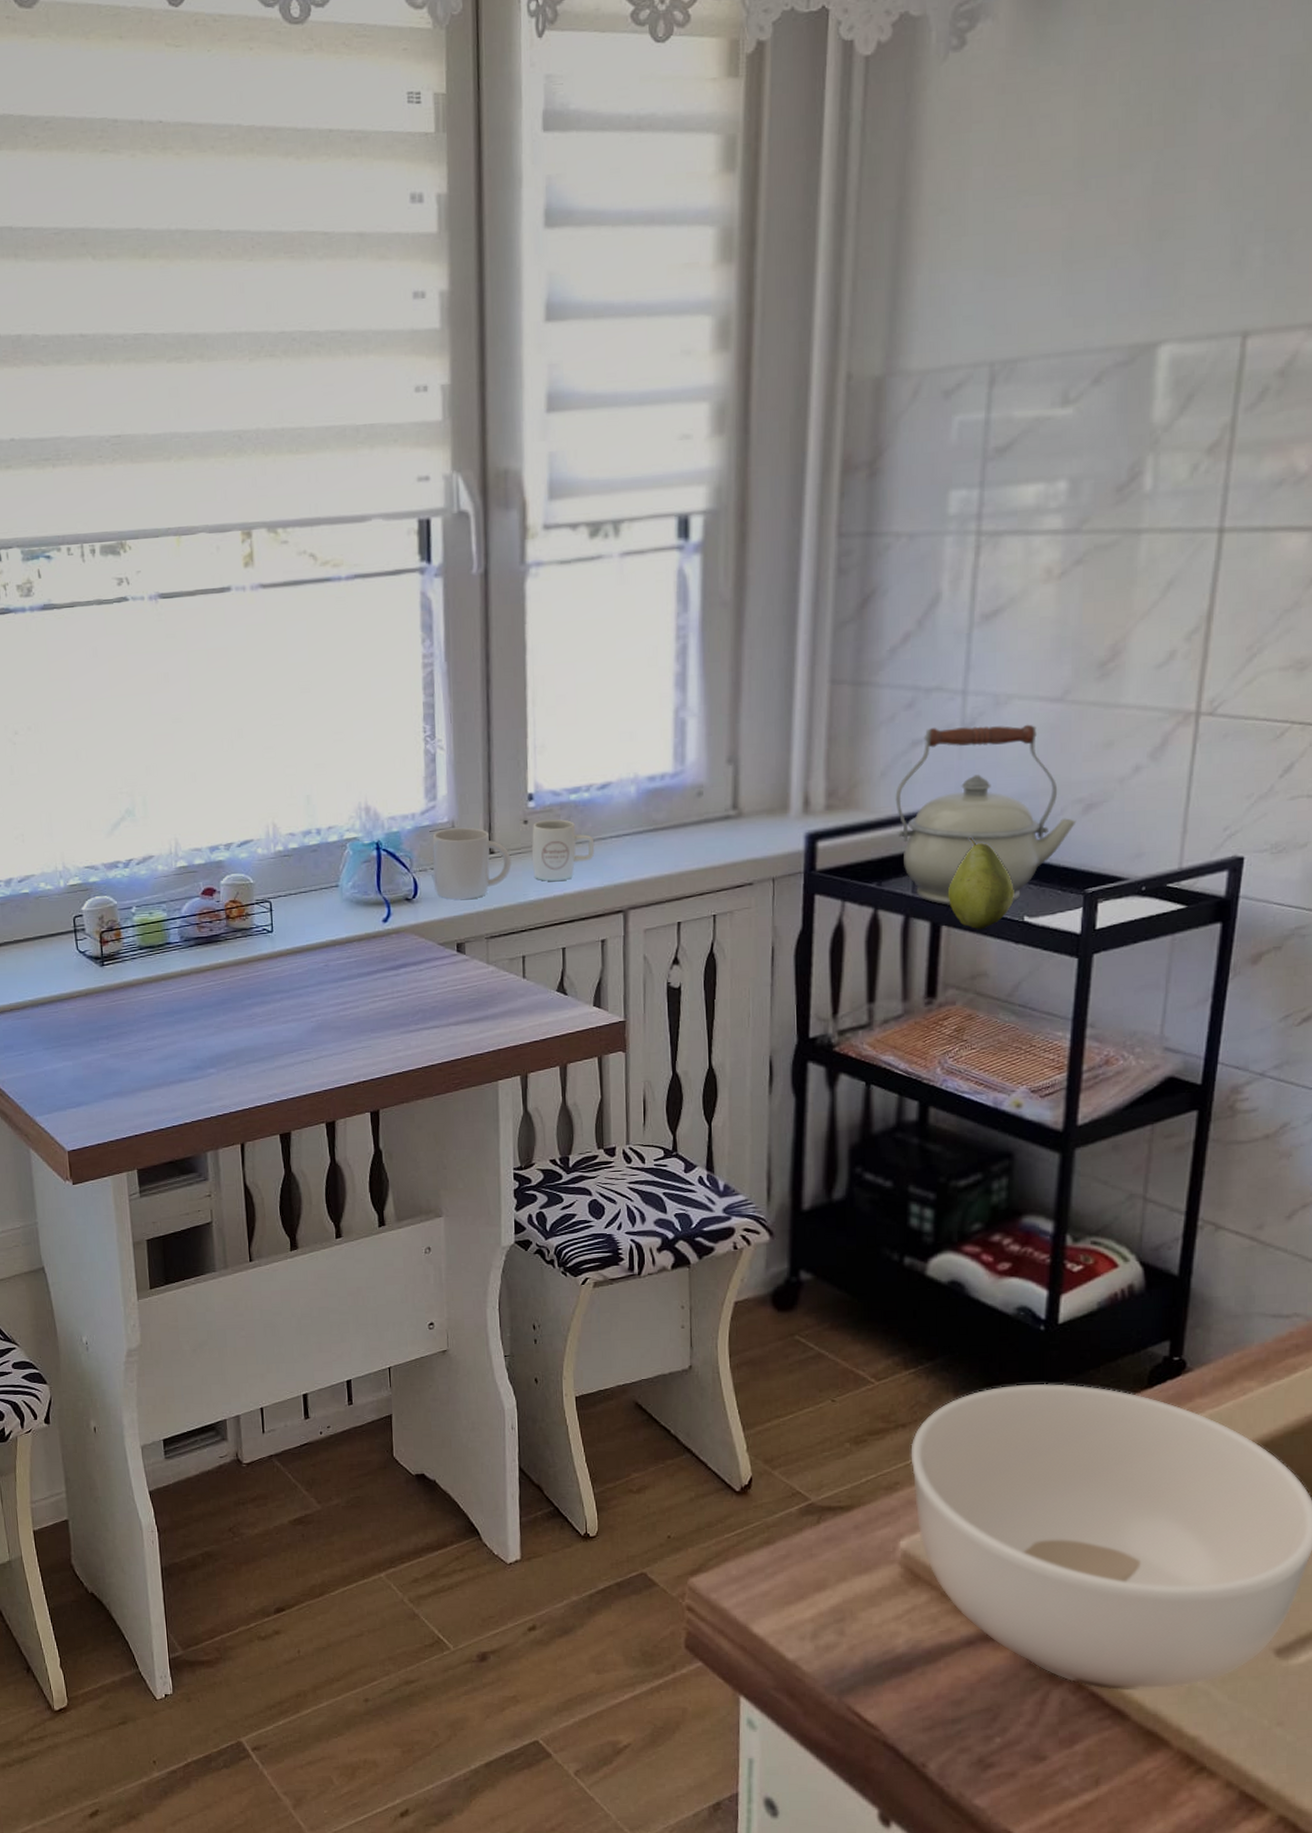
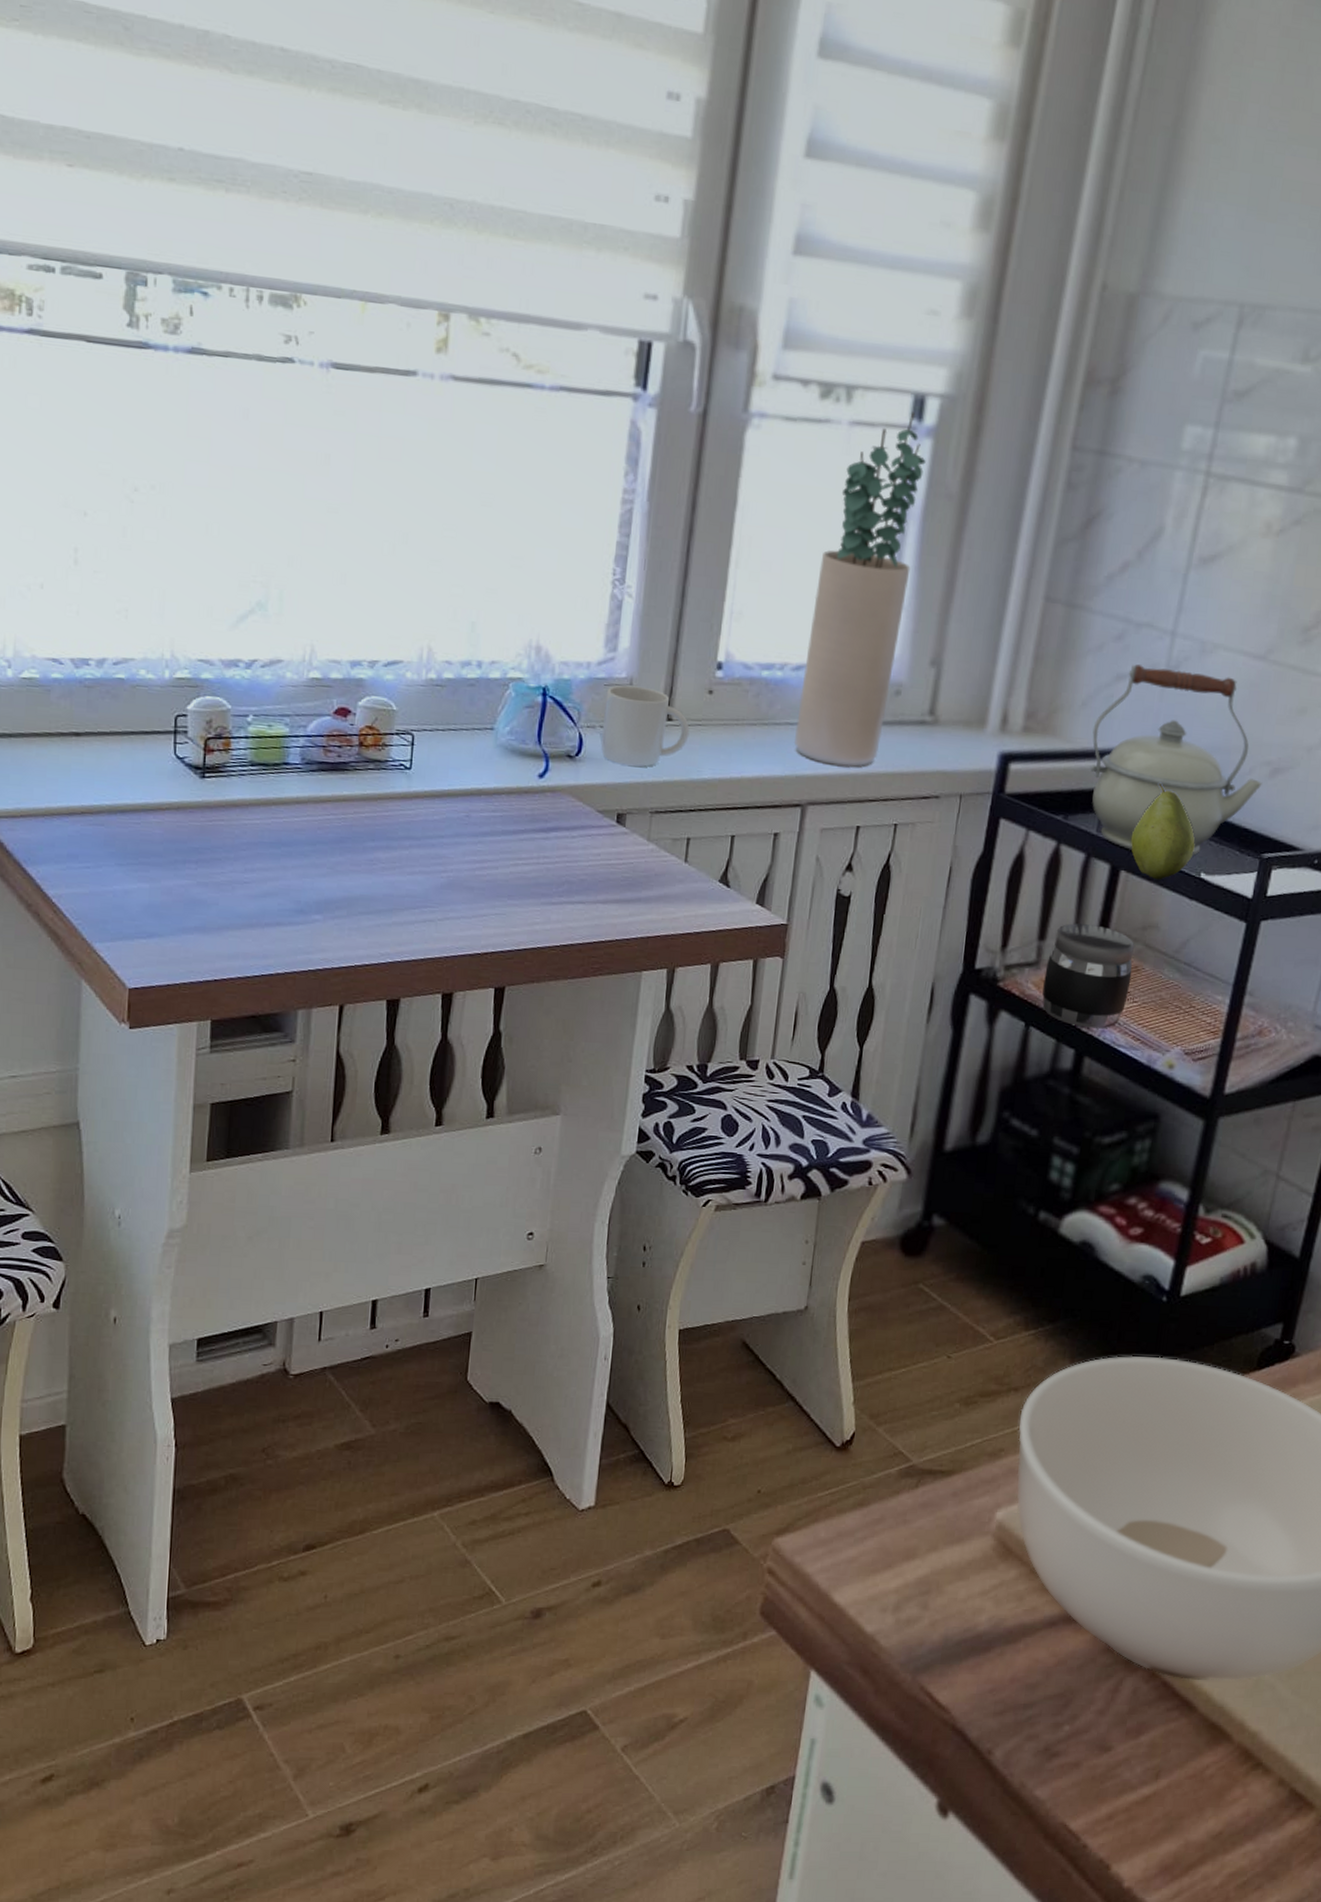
mug: present [531,819,595,882] -> none [711,693,782,763]
vase: none [608,532,697,870] -> present [794,412,926,767]
jar: none [879,981,966,1080] -> present [1042,923,1134,1029]

